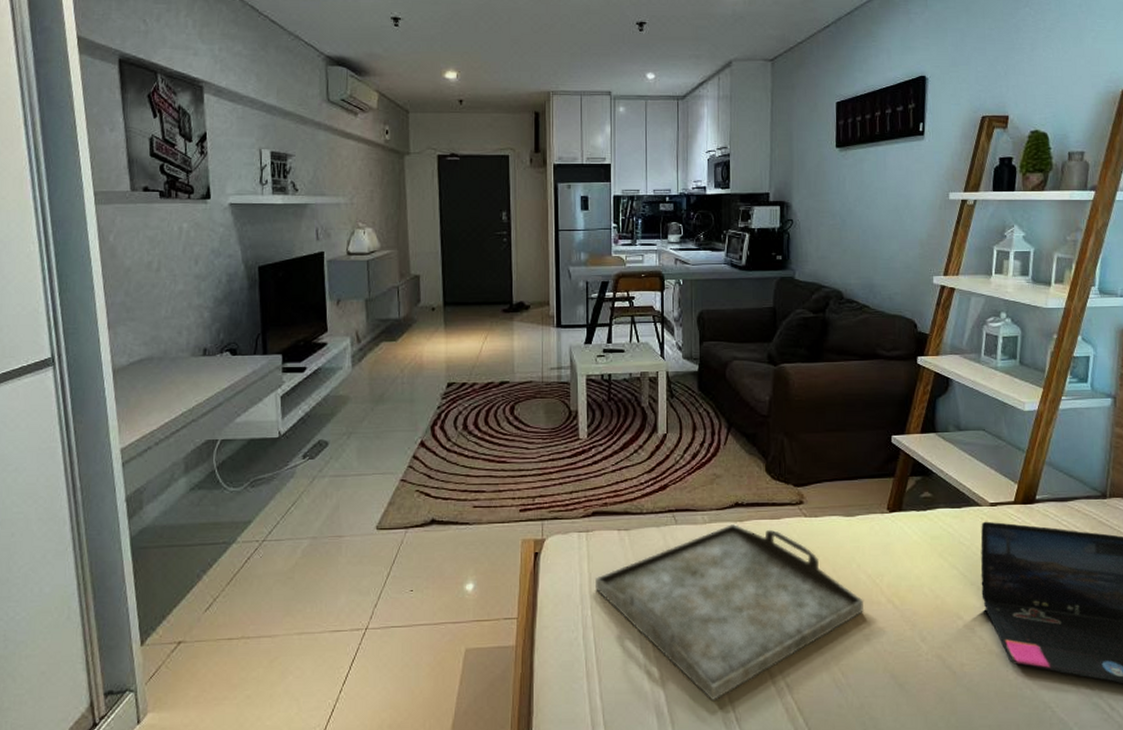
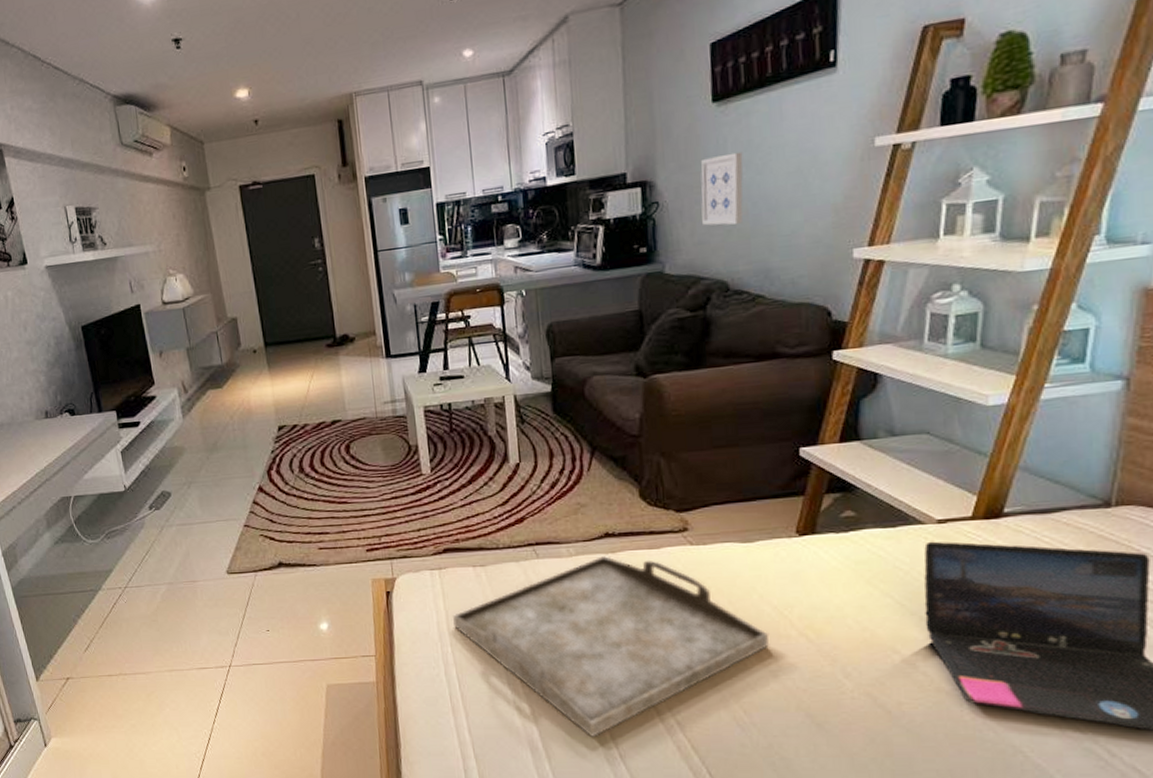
wall art: none [825,189,857,247] -> present [700,151,743,226]

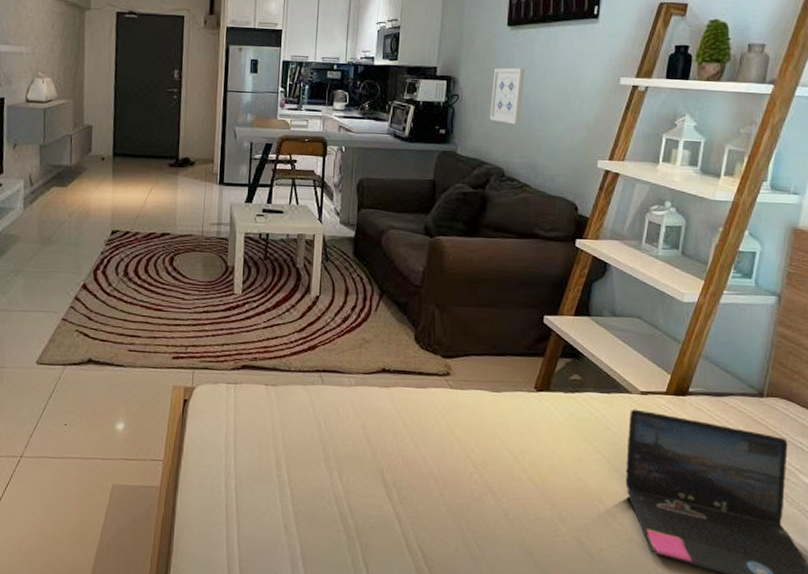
serving tray: present [453,556,770,738] -> none [240,389,505,560]

